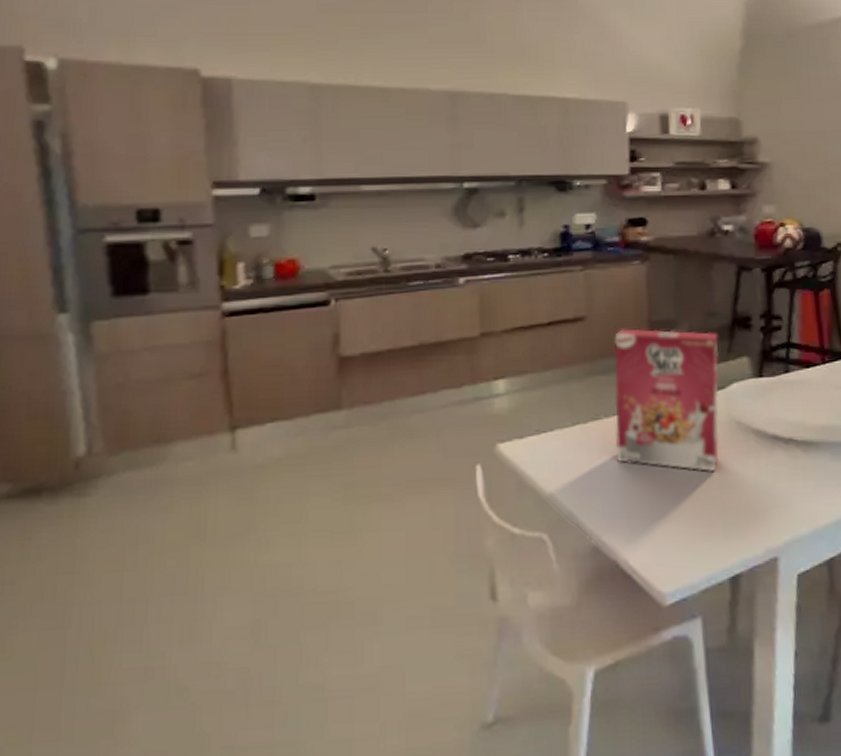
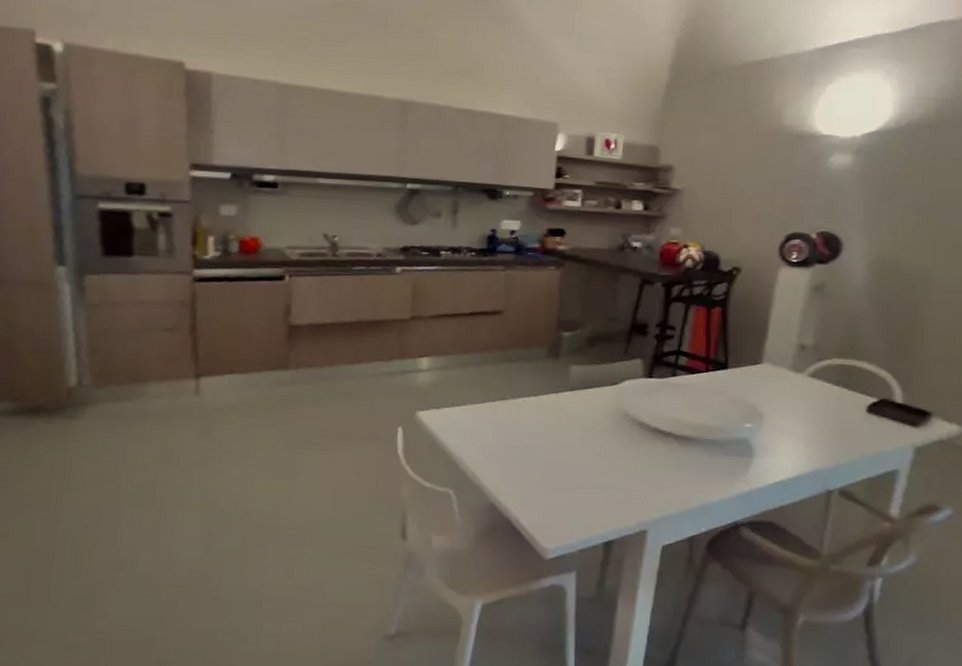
cereal box: present [614,329,719,473] -> none [518,324,617,454]

